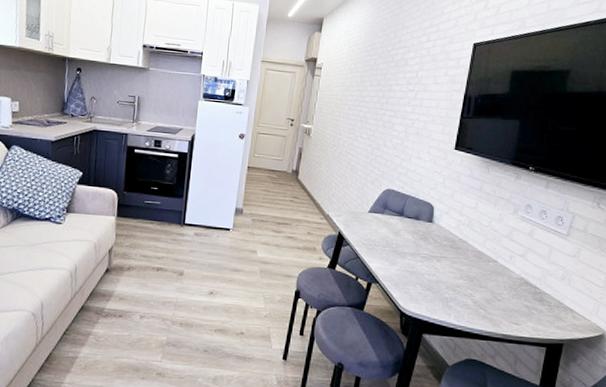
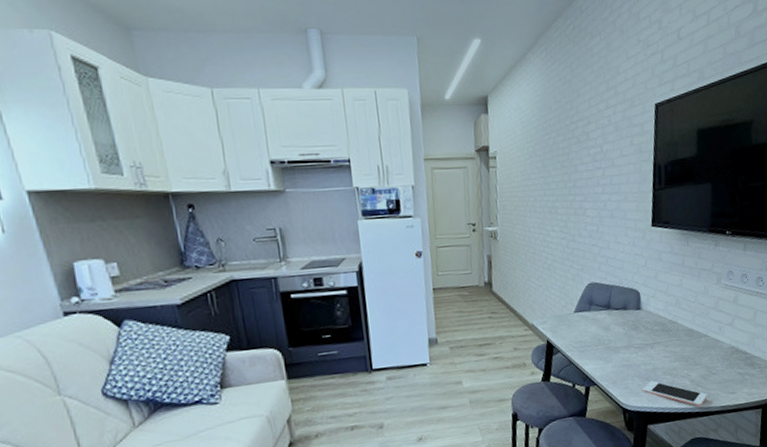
cell phone: none [422,291,489,330] -> present [642,380,707,407]

